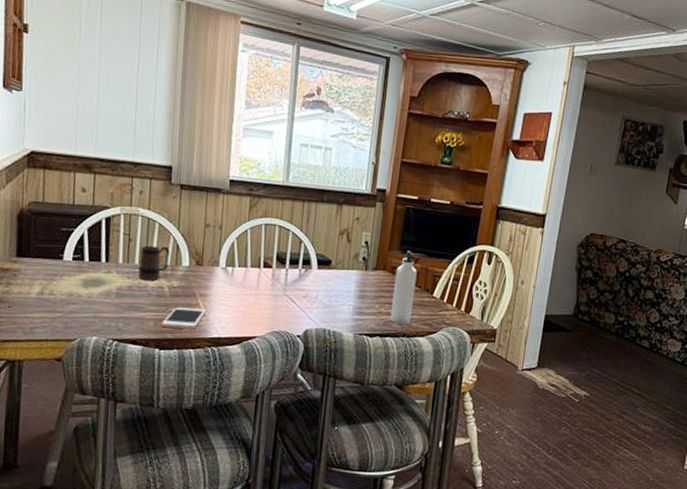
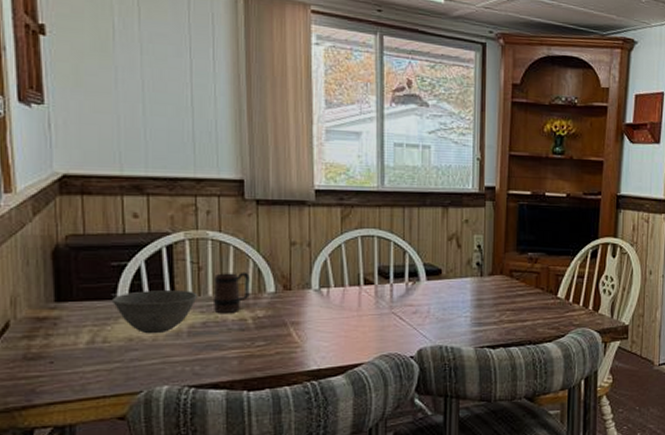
bowl: none [60,254,127,292] -> present [113,289,198,334]
cell phone: present [161,306,206,329] -> none [248,339,300,365]
water bottle: present [390,250,417,325] -> none [513,250,538,331]

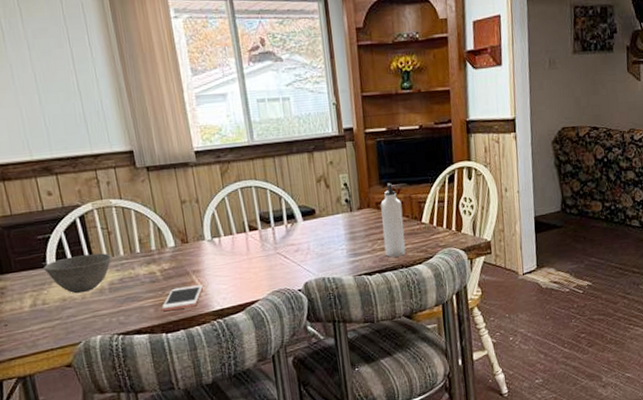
mug: present [212,272,250,314] -> none [122,231,155,270]
cell phone: none [248,339,300,365] -> present [161,285,203,311]
water bottle: none [513,250,538,331] -> present [380,183,406,257]

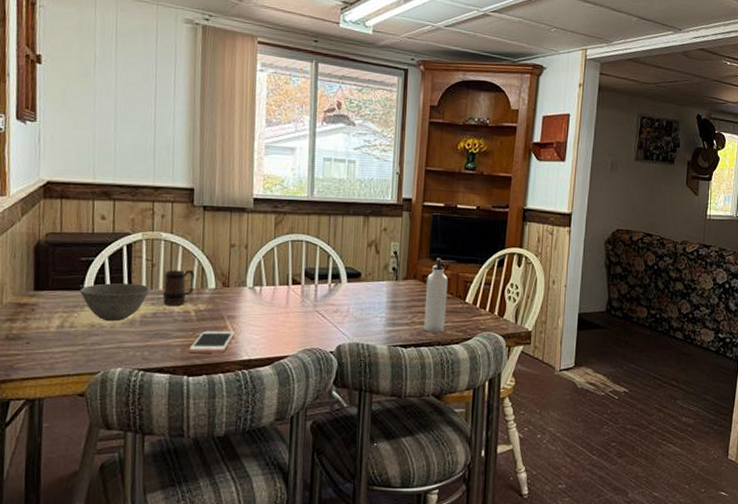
mug: none [122,231,155,270] -> present [162,269,195,306]

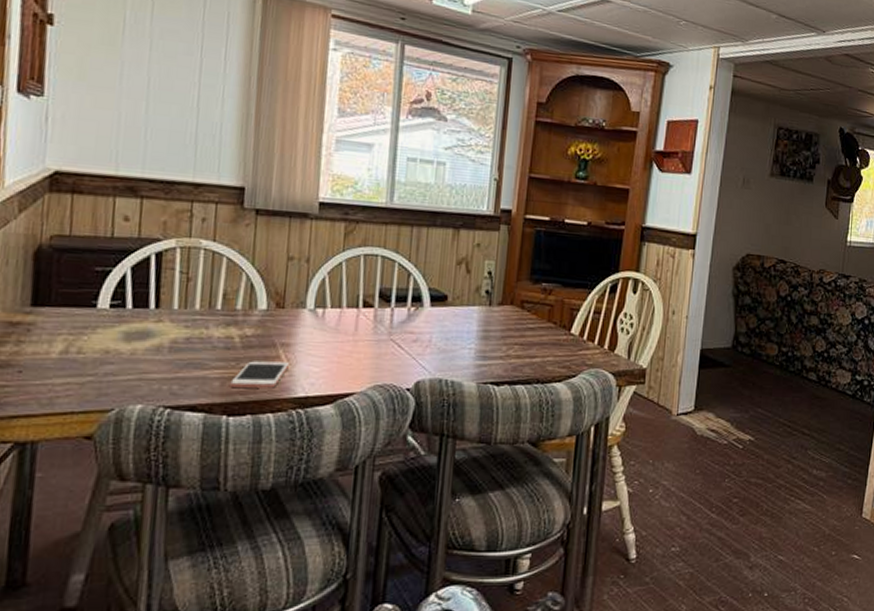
bowl: present [80,282,150,322] -> none [92,299,184,348]
mug: present [162,269,195,306] -> none [199,285,242,330]
water bottle: present [424,257,448,333] -> none [520,280,551,369]

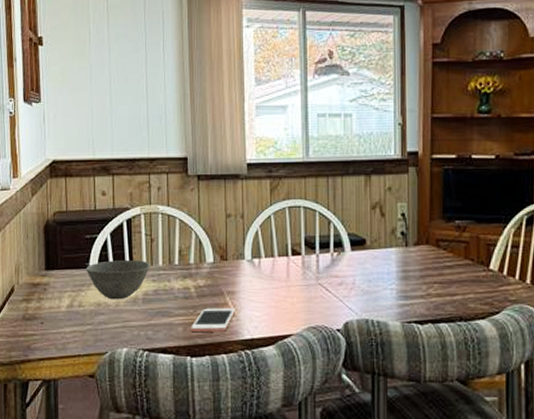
bowl: none [92,299,184,348] -> present [86,259,150,300]

